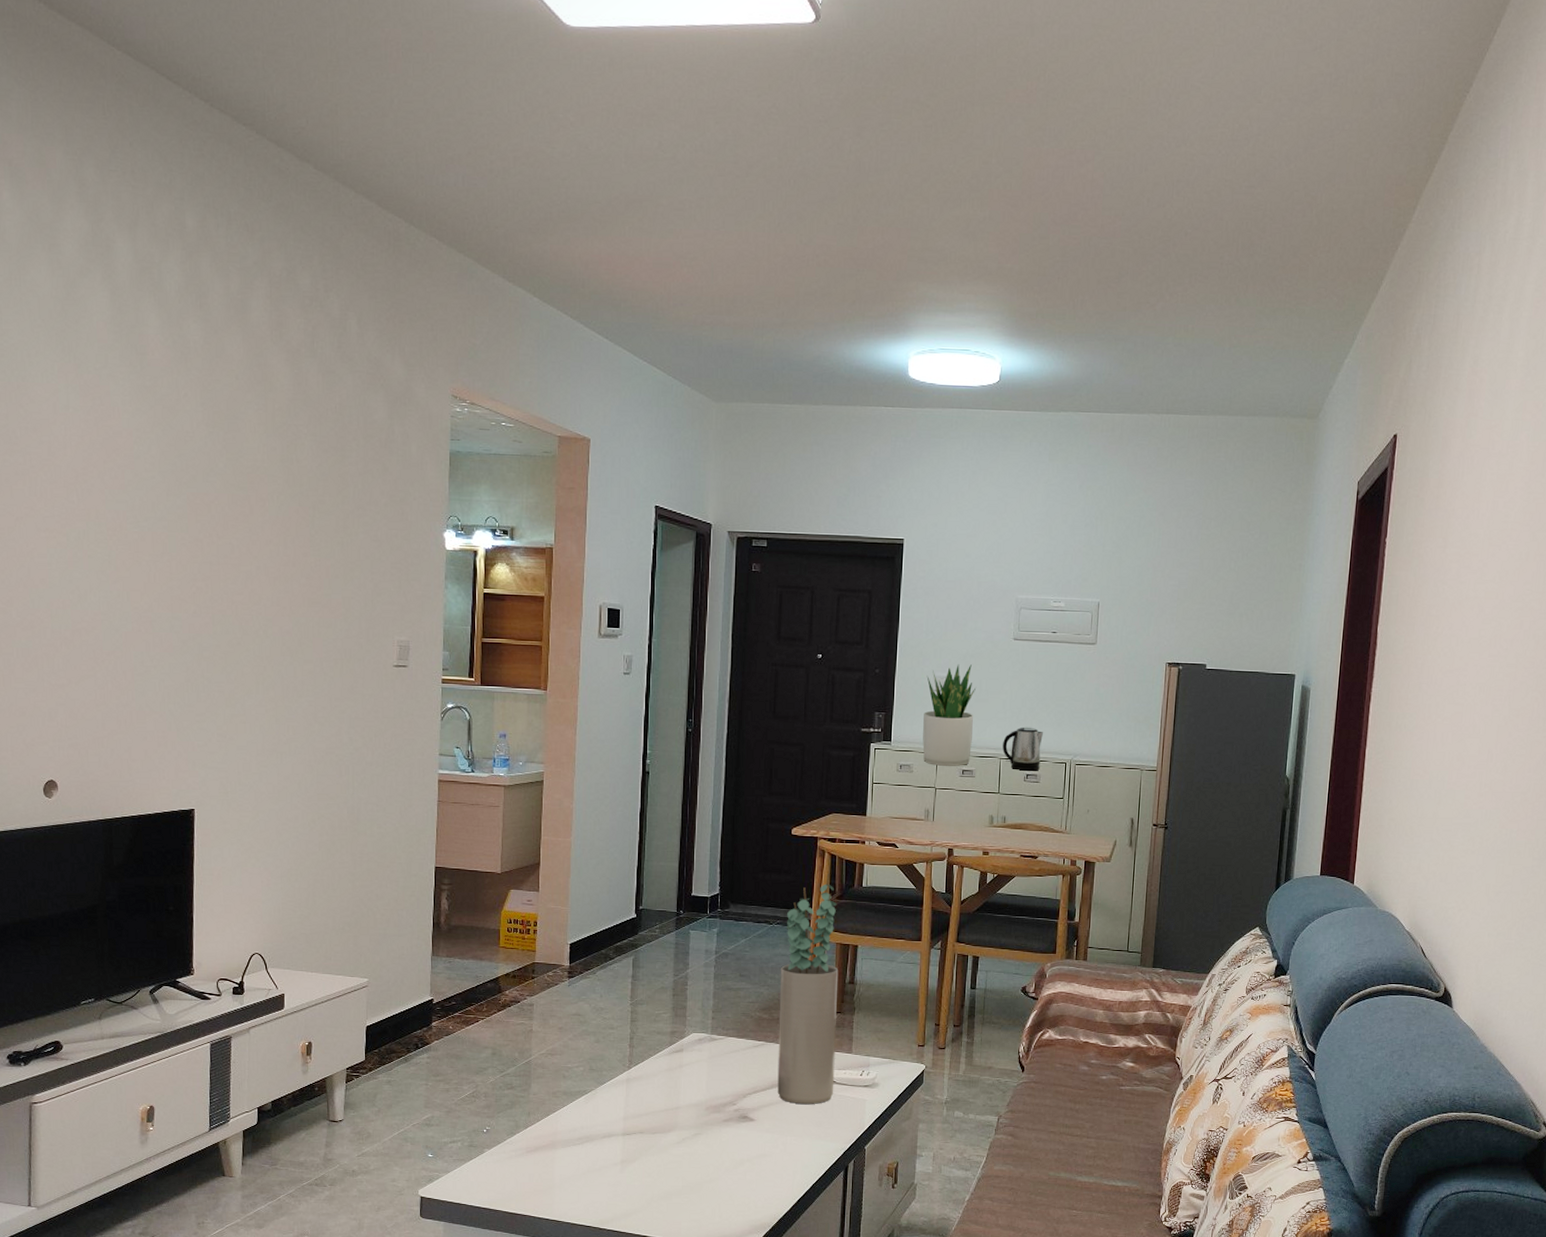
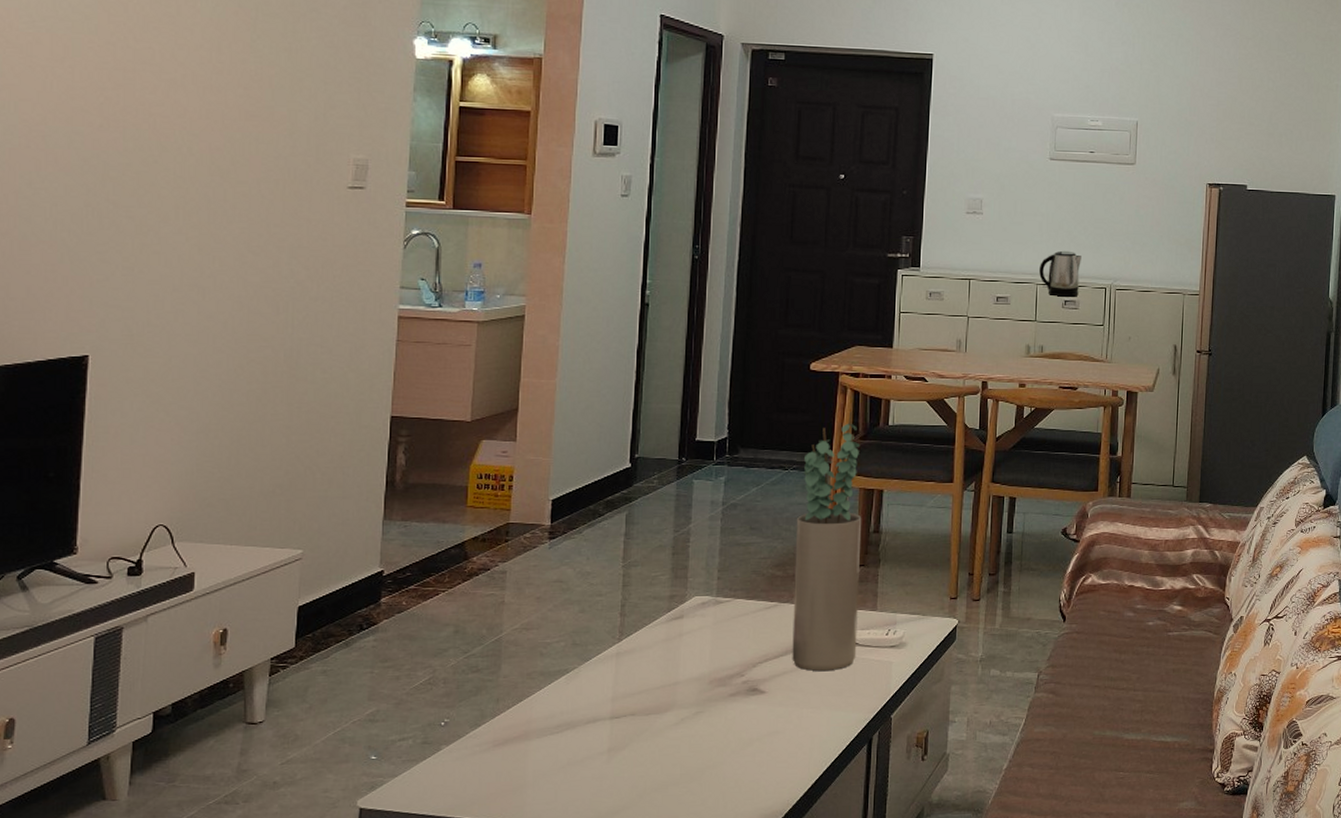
planter: present [922,664,975,767] -> none [954,185,1010,294]

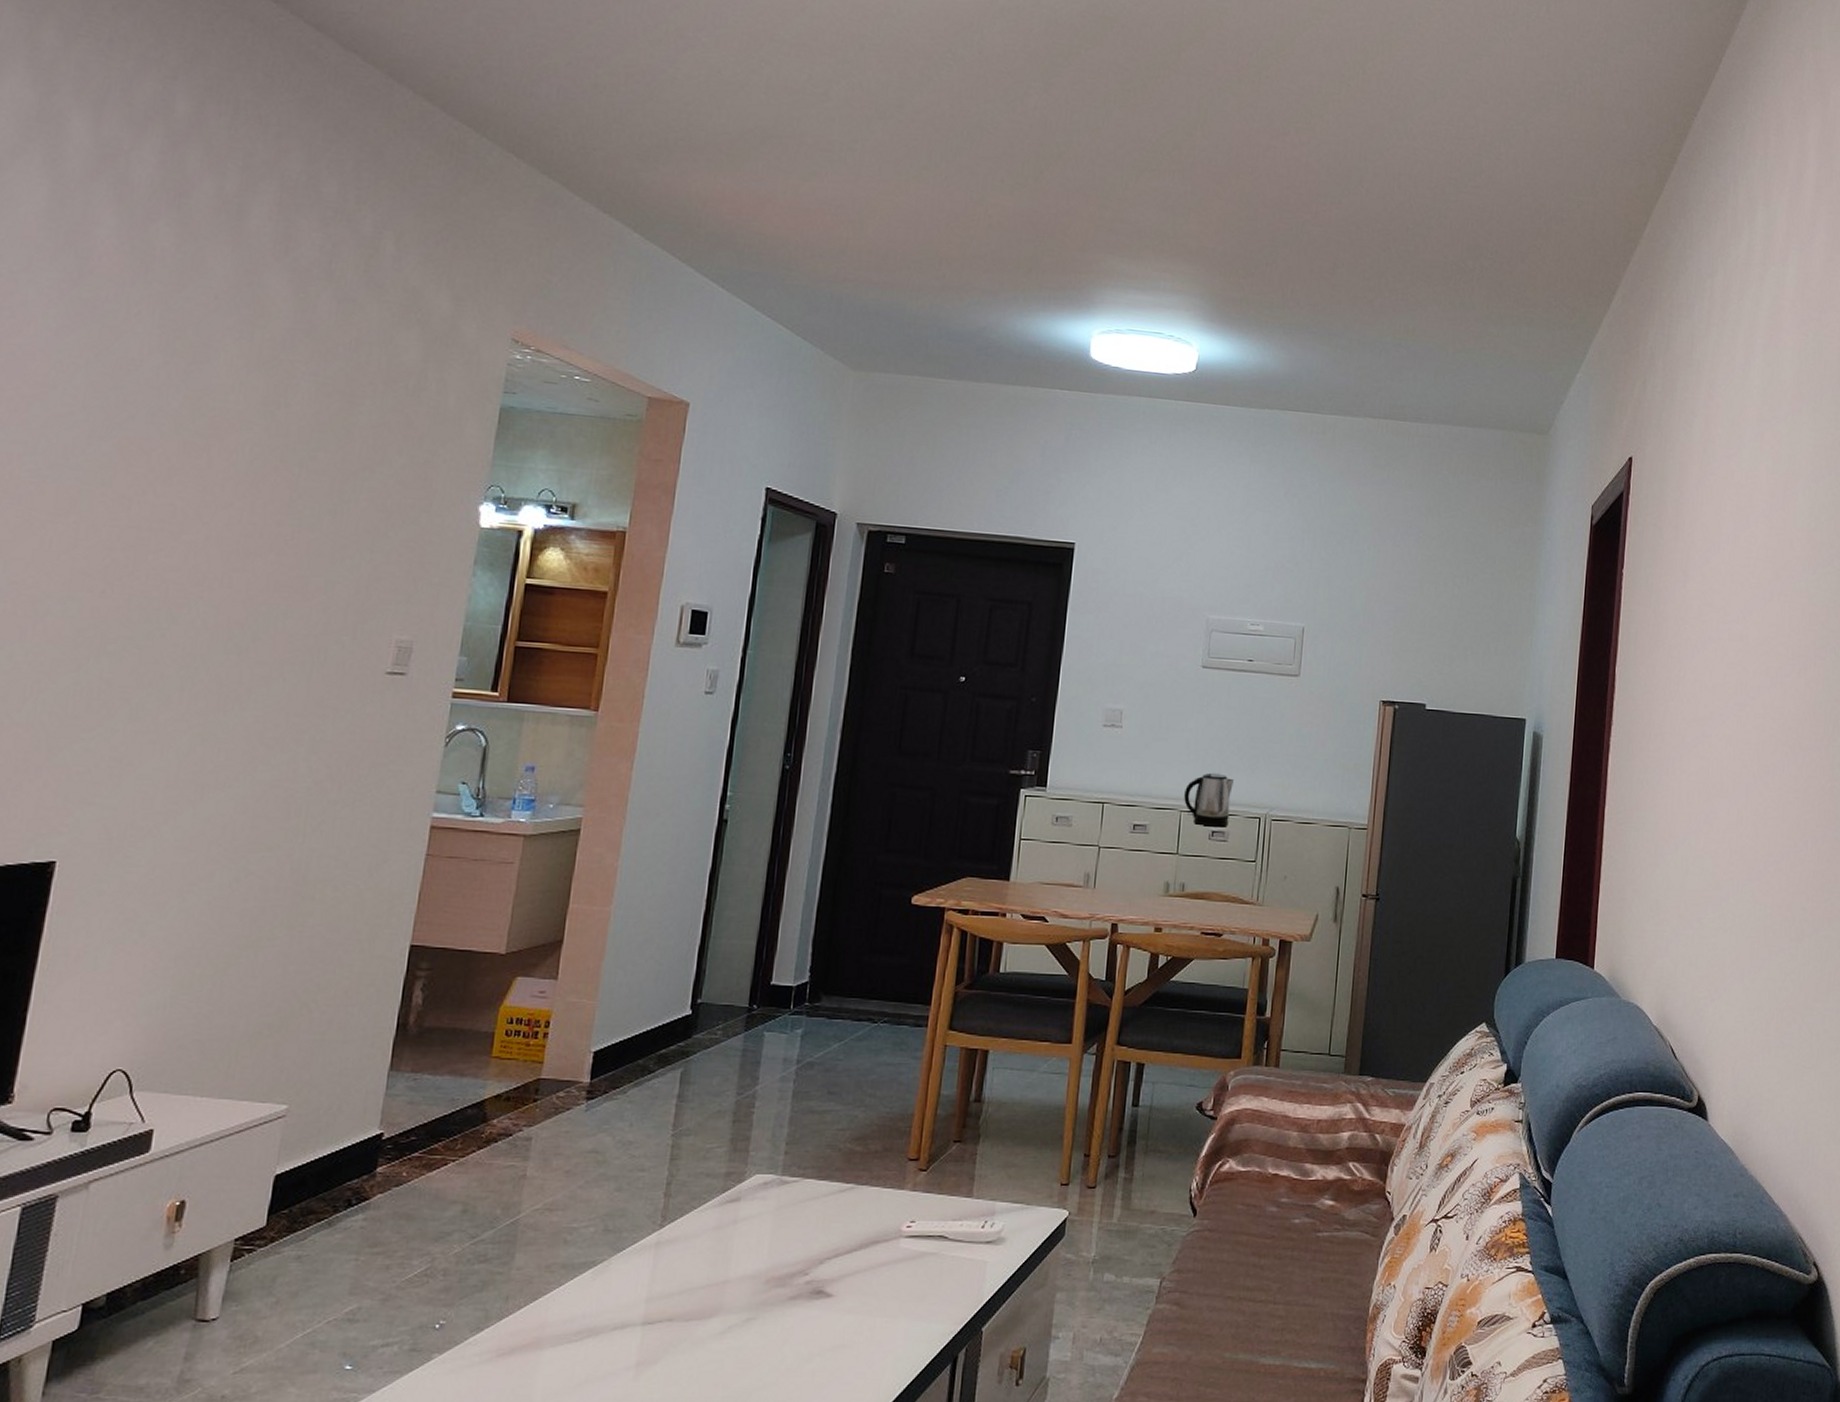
vase: present [792,411,862,671] -> none [867,955,965,1270]

